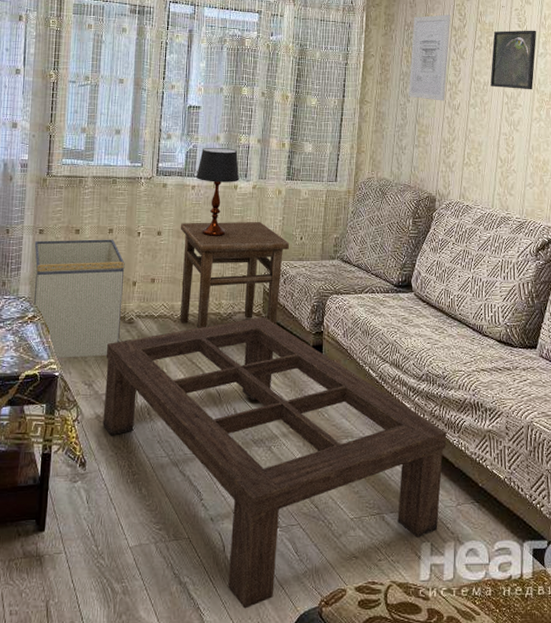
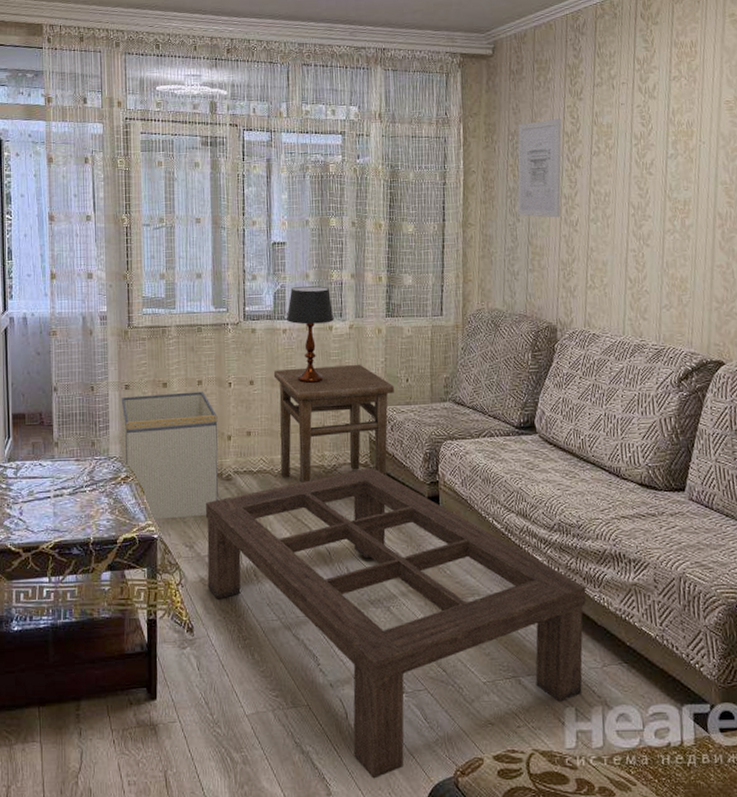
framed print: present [490,30,537,90] -> none [612,128,665,198]

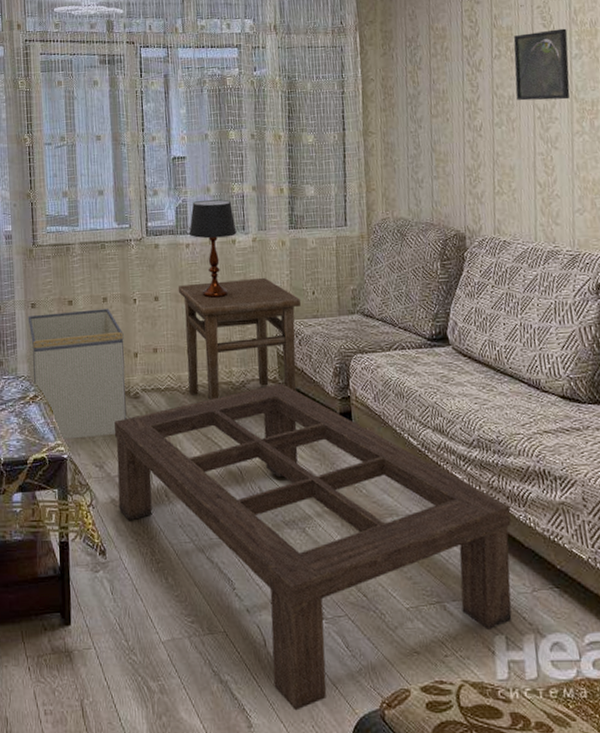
wall art: present [517,118,562,218] -> none [415,23,464,124]
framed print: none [612,128,665,198] -> present [513,28,570,101]

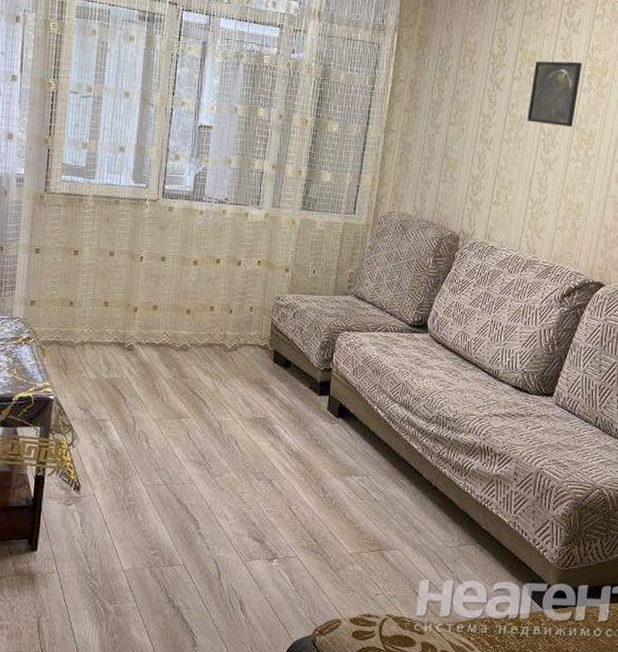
storage bin: present [27,308,127,439] -> none [24,260,126,382]
coffee table: present [114,383,512,711] -> none [99,350,454,634]
side table: present [177,277,301,401] -> none [182,249,302,360]
table lamp: present [189,199,237,299] -> none [205,171,251,266]

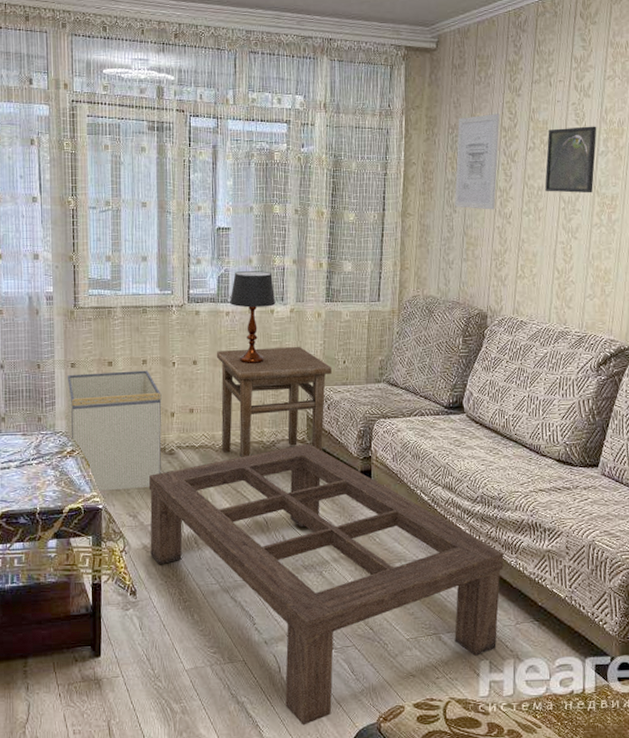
storage bin: none [24,260,126,382] -> present [67,370,162,491]
coffee table: none [99,350,454,634] -> present [148,443,504,725]
side table: none [182,249,302,360] -> present [216,346,333,459]
table lamp: none [205,171,251,266] -> present [230,270,276,364]
wall art: none [438,39,490,135] -> present [455,114,500,210]

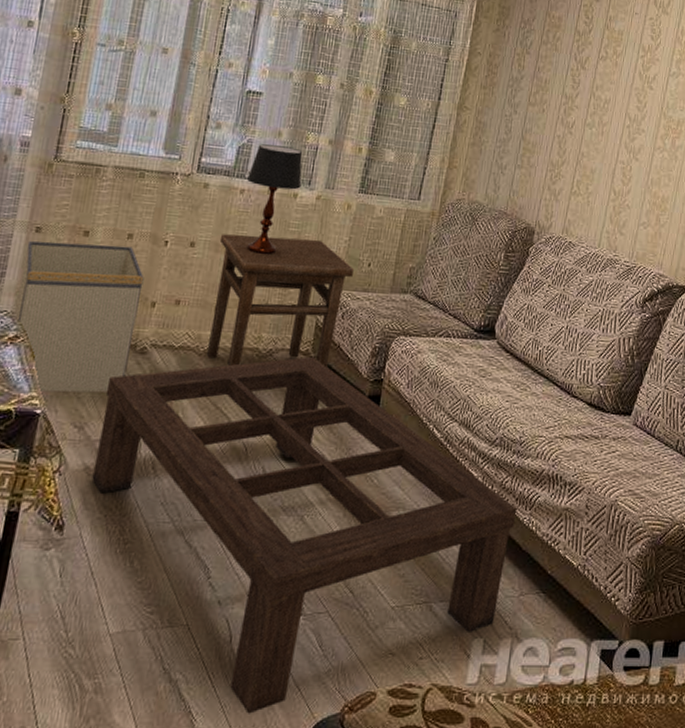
wall art: present [455,114,500,210] -> none [516,13,576,117]
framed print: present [545,126,597,193] -> none [612,41,671,115]

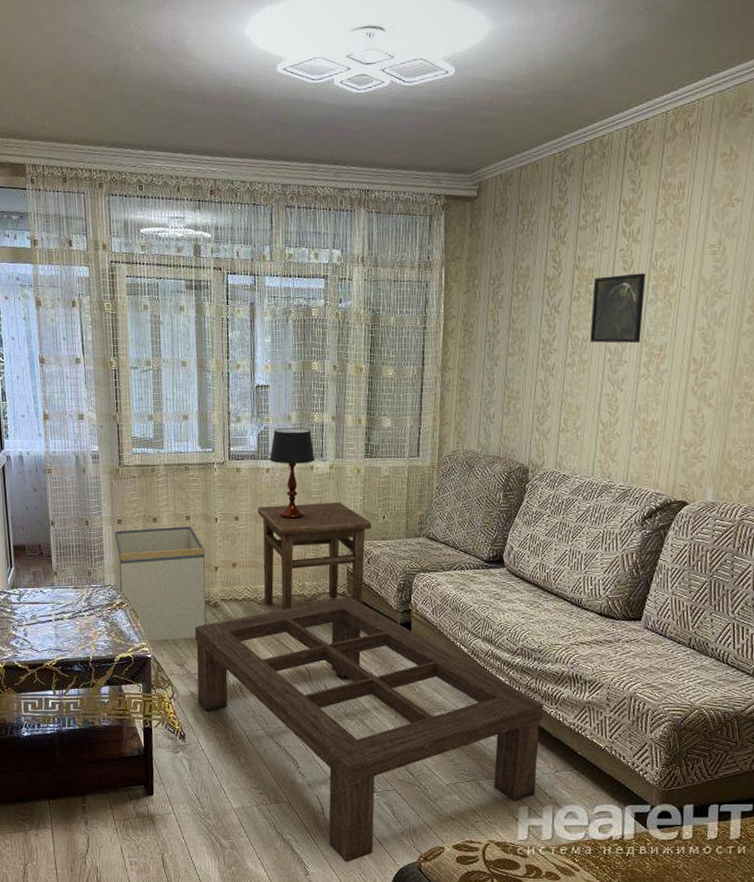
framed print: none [612,41,671,115] -> present [590,273,646,344]

